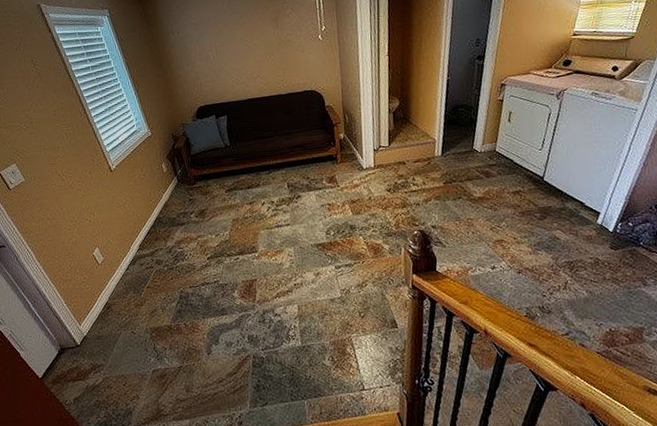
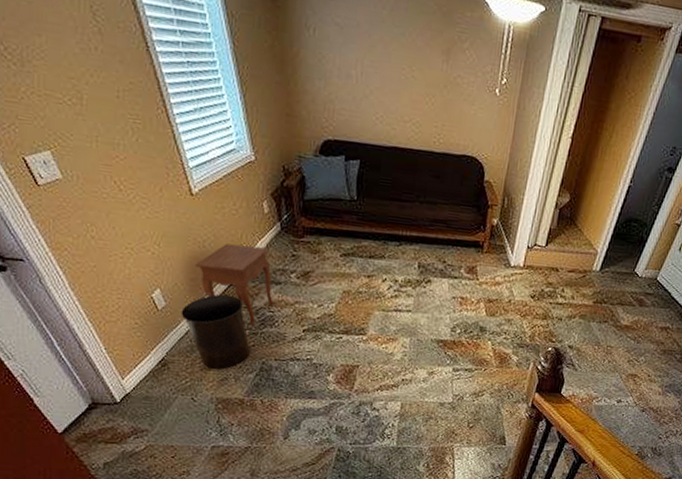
waste bin: none [115,241,170,304] -> present [181,294,250,370]
side table: none [120,199,181,263] -> present [194,243,273,327]

